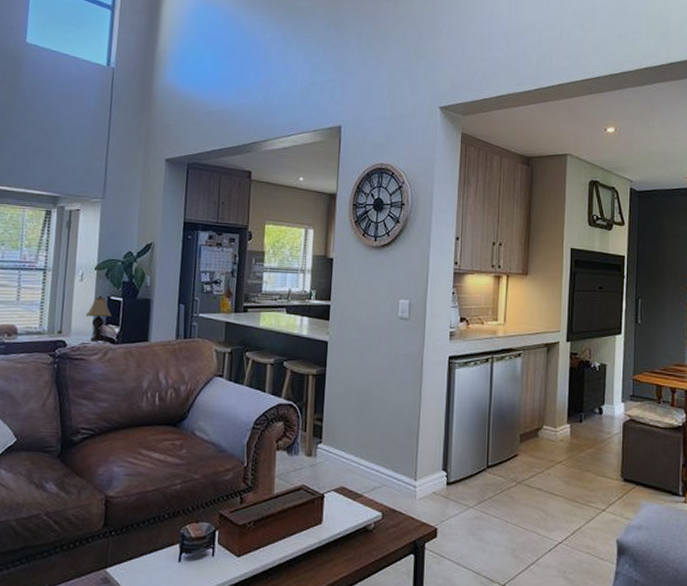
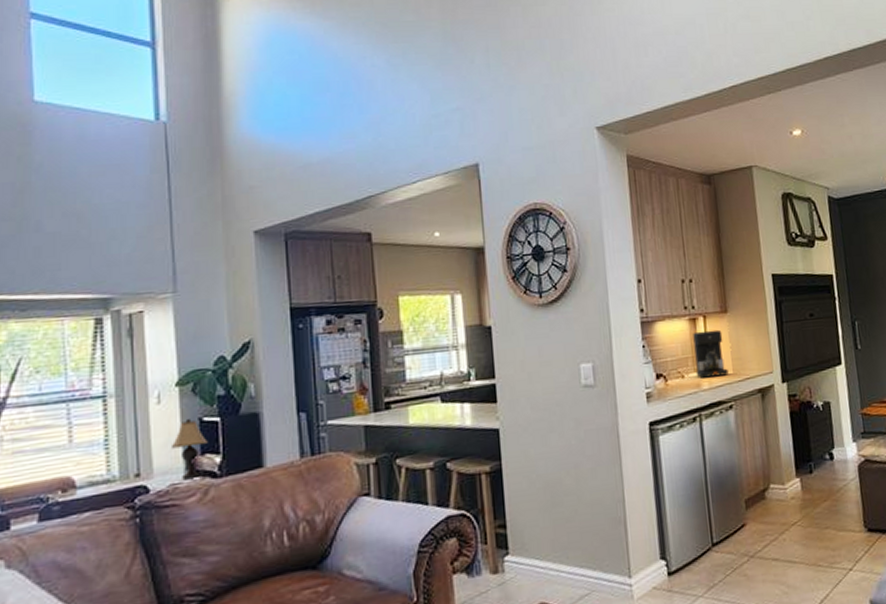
coffee maker: none [493,287,522,328] -> present [693,329,729,378]

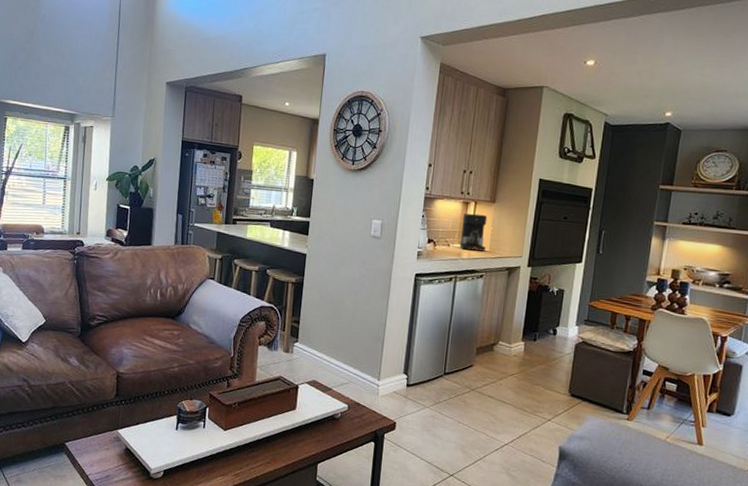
lamp: present [170,419,208,481] -> none [99,204,121,244]

